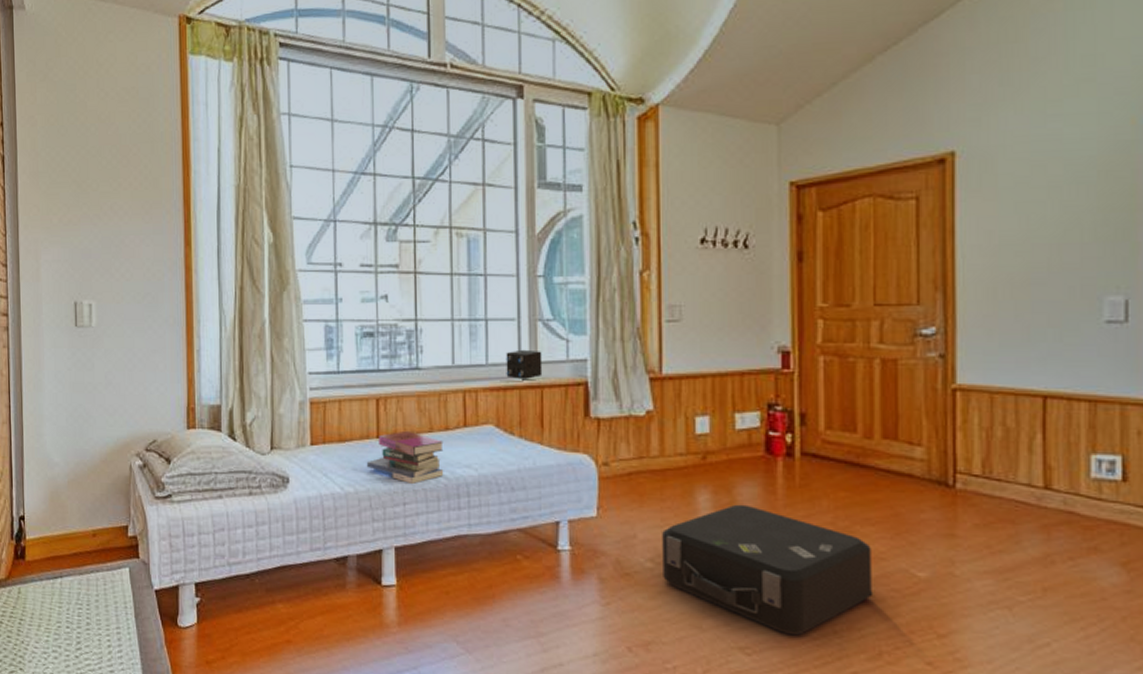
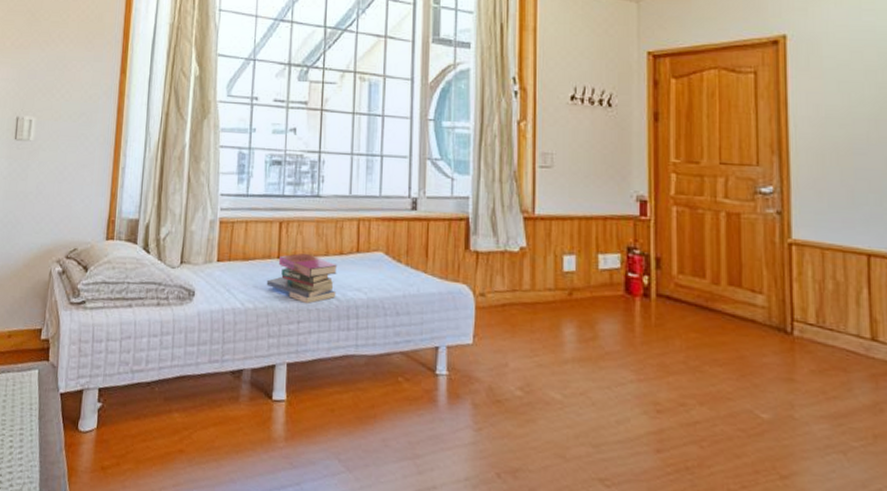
speaker: present [506,349,543,379] -> none [397,184,430,212]
suitcase: present [662,504,872,636] -> none [531,339,720,470]

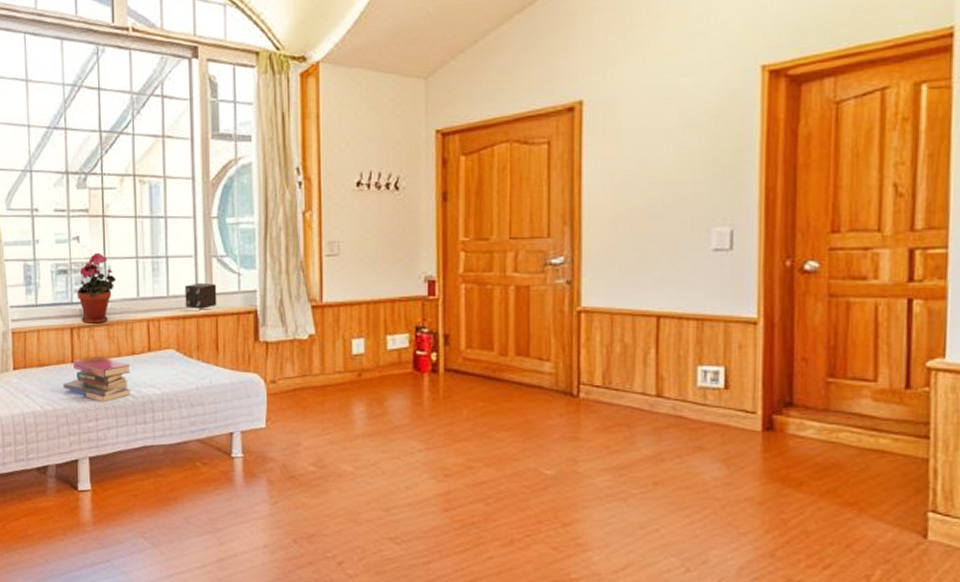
potted plant: none [289,146,330,220] -> present [77,252,117,325]
speaker: none [397,184,430,212] -> present [184,282,217,309]

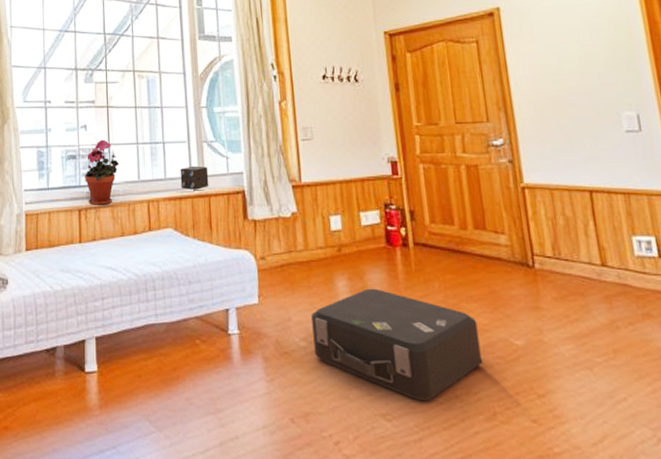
books: present [63,355,131,402] -> none [71,235,134,281]
suitcase: none [323,414,505,527] -> present [311,288,482,401]

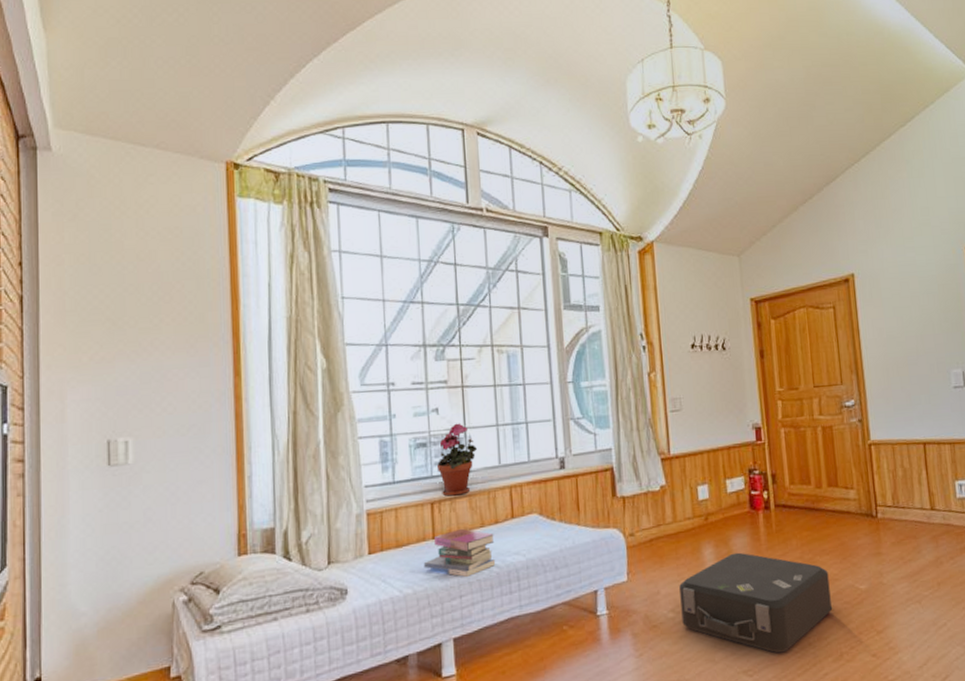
books: none [71,235,134,281] -> present [423,528,496,577]
speaker: present [180,165,209,190] -> none [544,445,576,471]

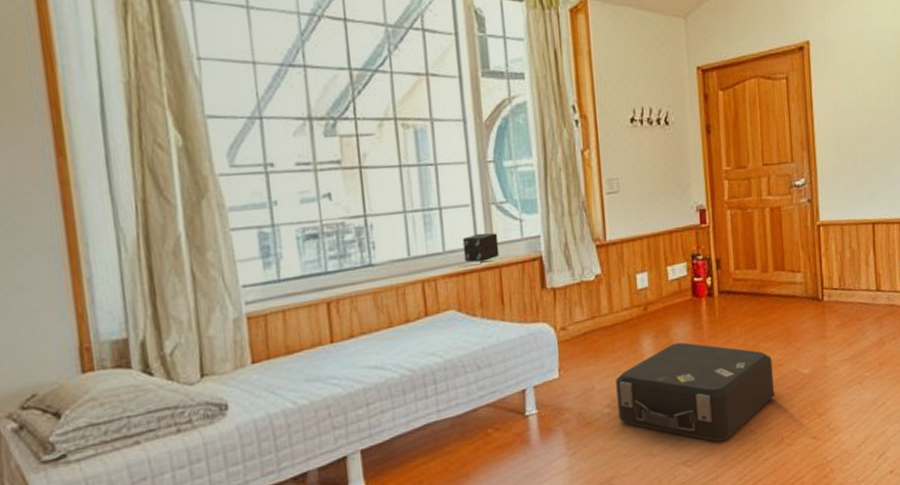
books: present [423,528,496,577] -> none [321,329,408,384]
potted plant: present [437,423,478,497] -> none [333,210,382,295]
speaker: none [544,445,576,471] -> present [462,232,500,263]

